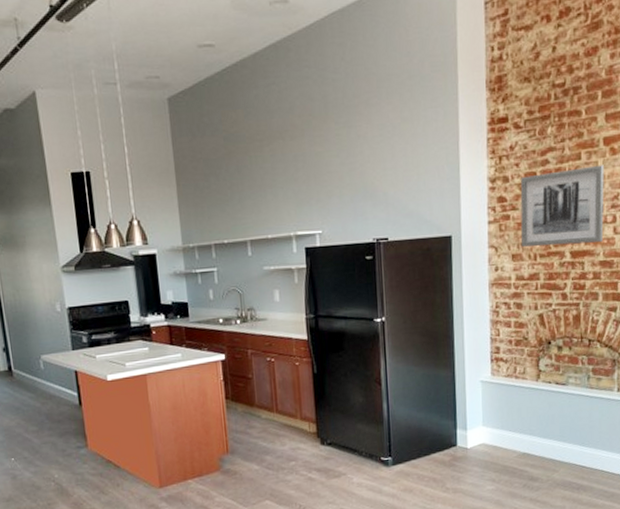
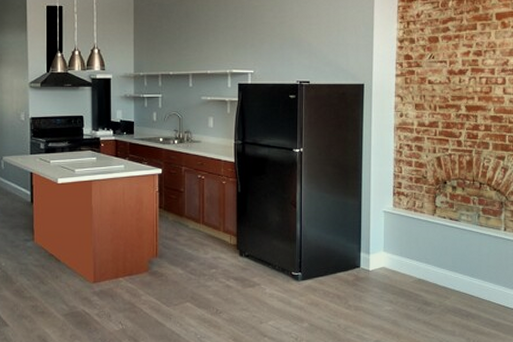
wall art: present [520,165,604,247] -> none [423,35,496,99]

